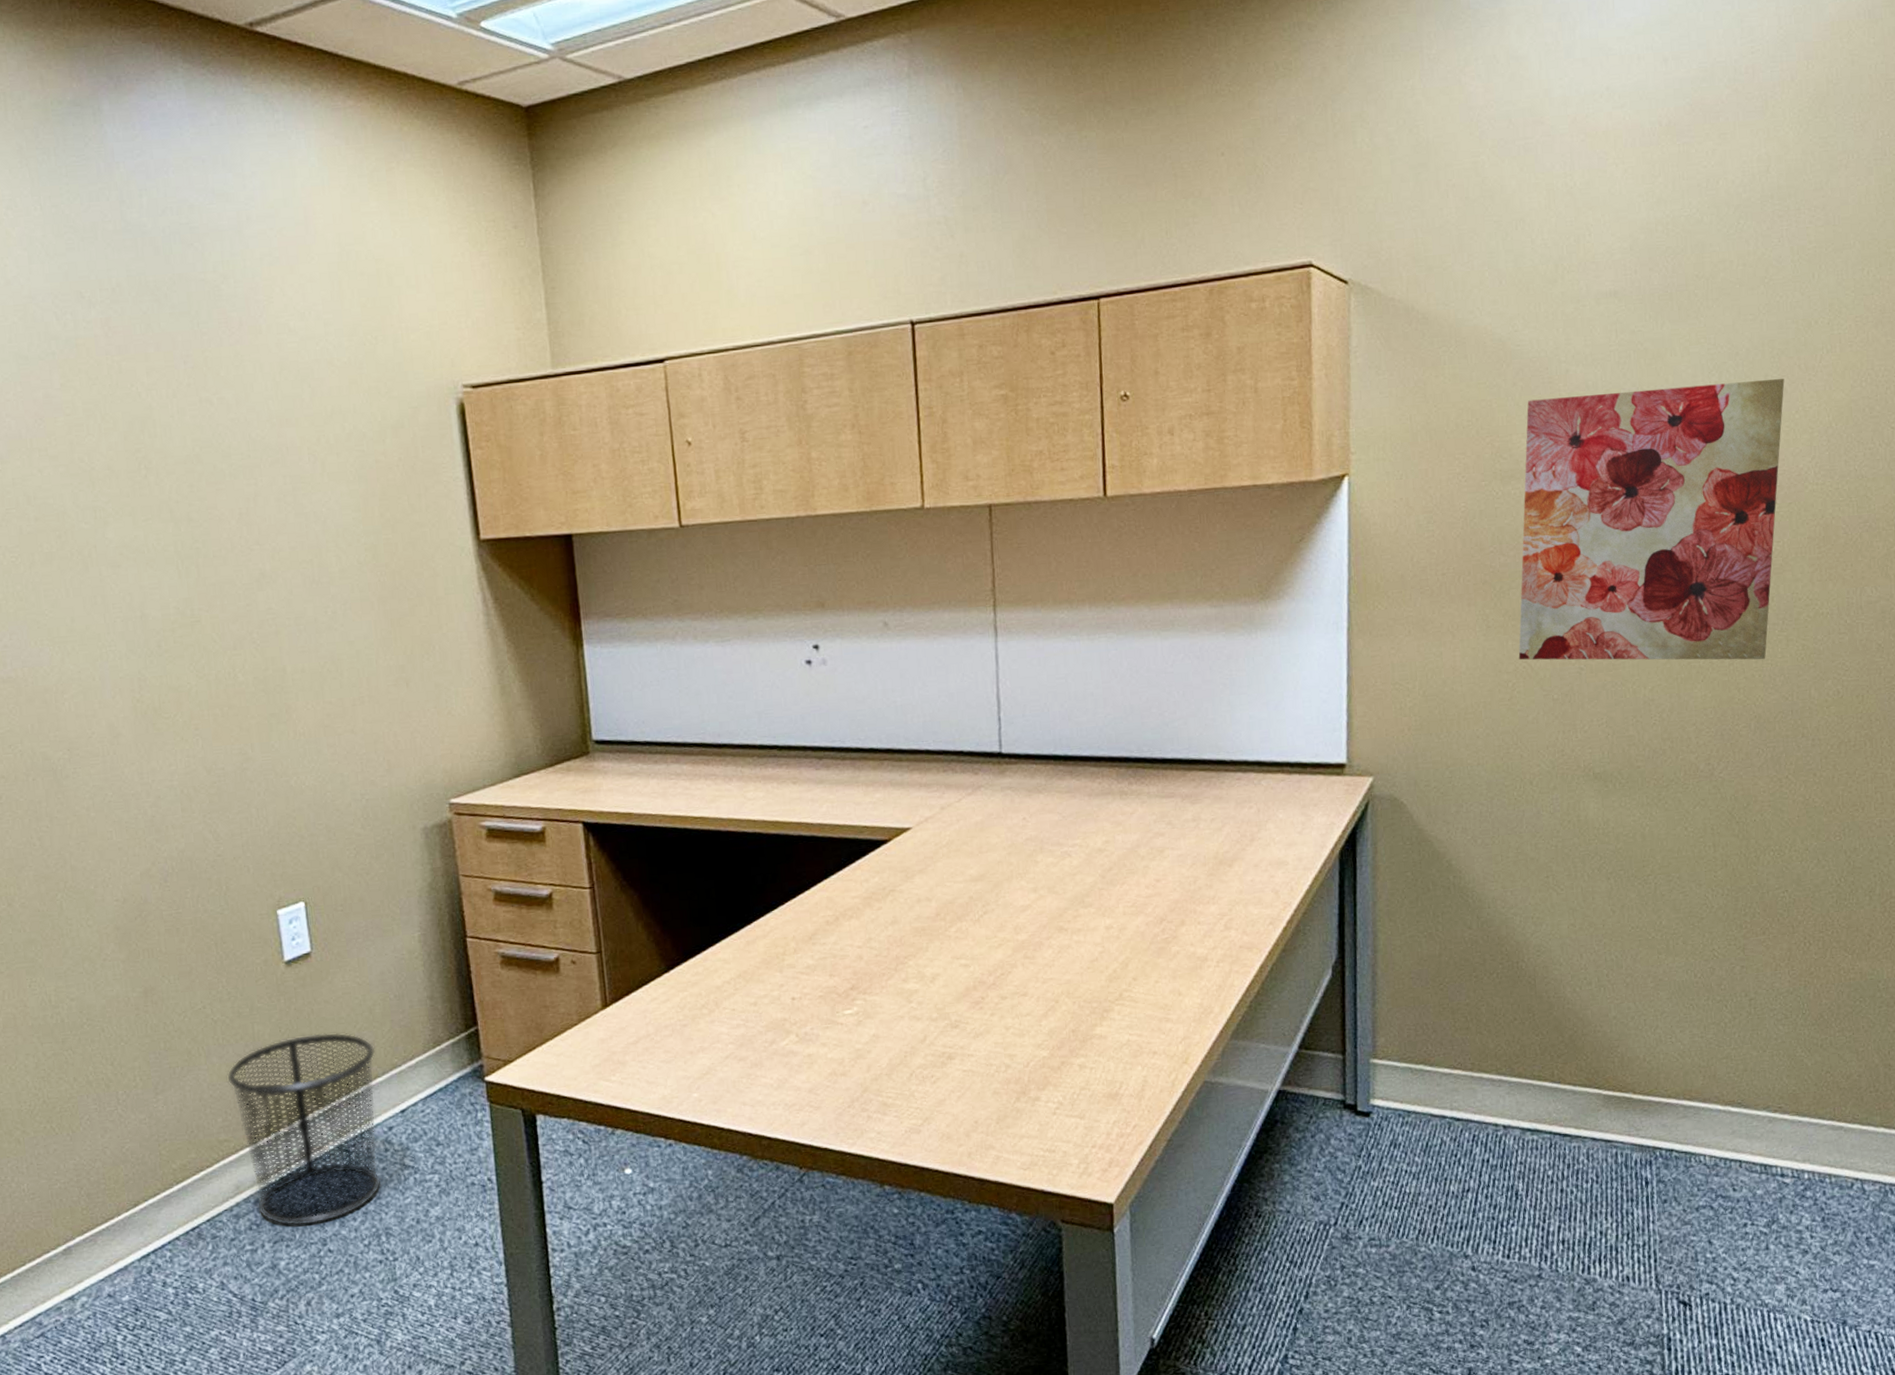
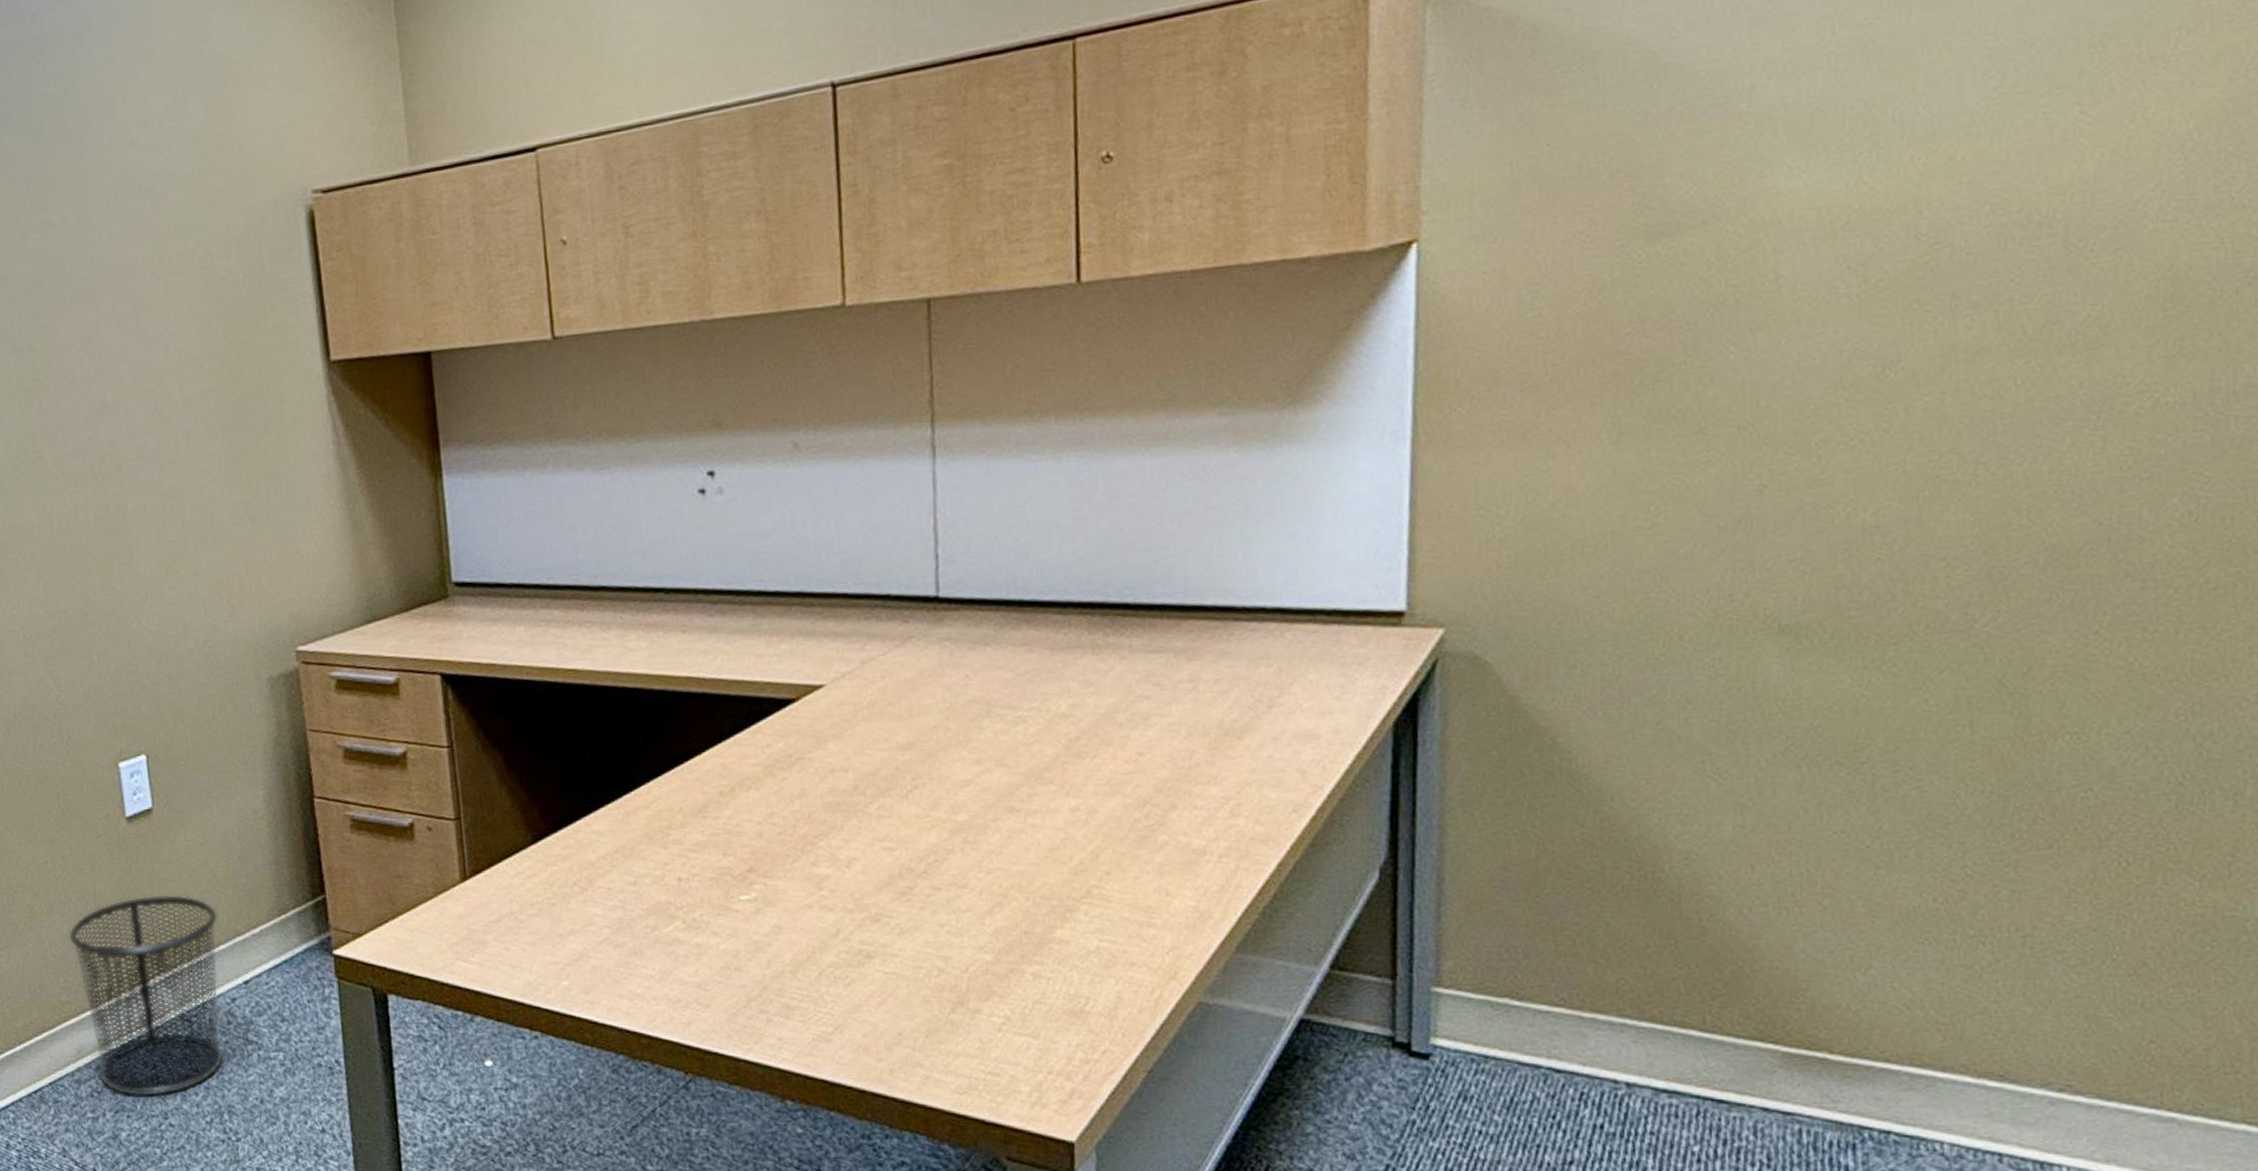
wall art: present [1518,378,1785,660] -> none [1666,74,2112,476]

